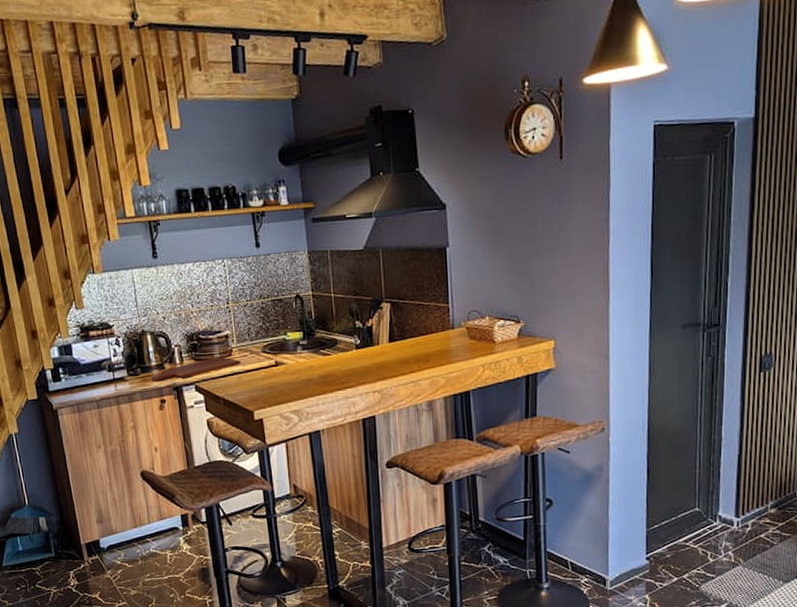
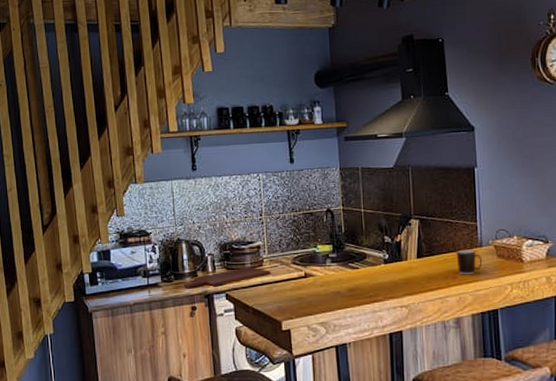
mug: none [428,331,455,358] -> present [456,249,483,275]

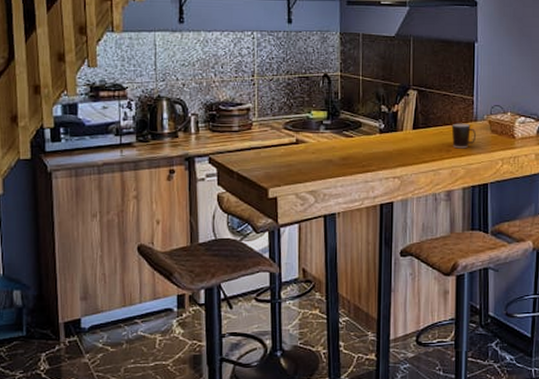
cutting board: present [183,267,271,289] -> none [161,130,260,150]

